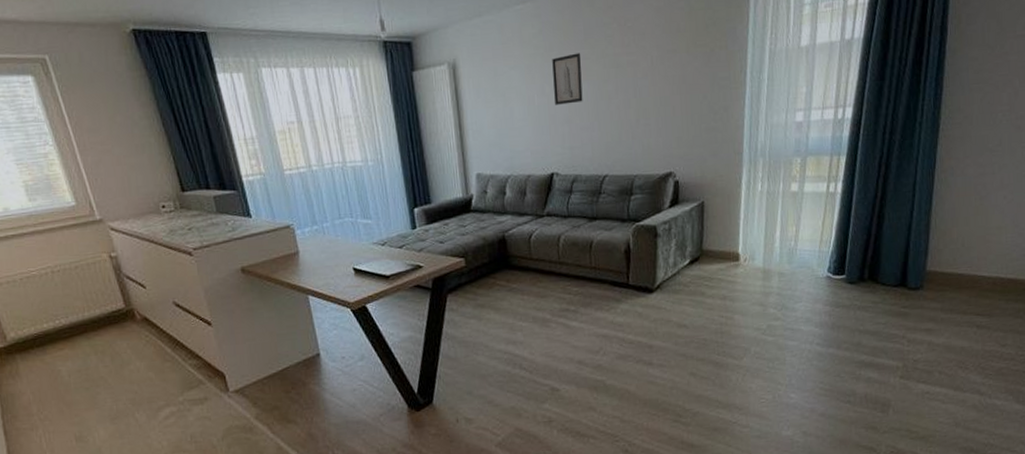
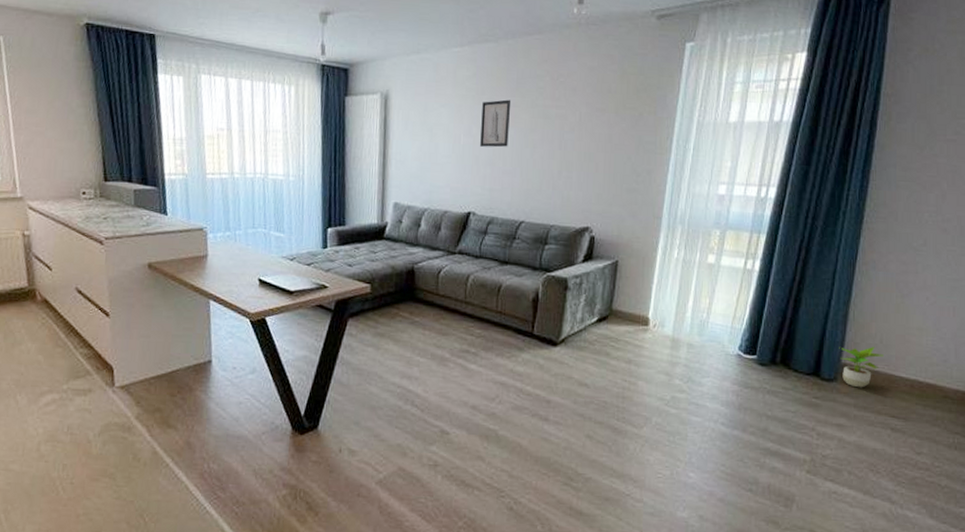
potted plant: none [923,250,966,292] -> present [839,346,884,388]

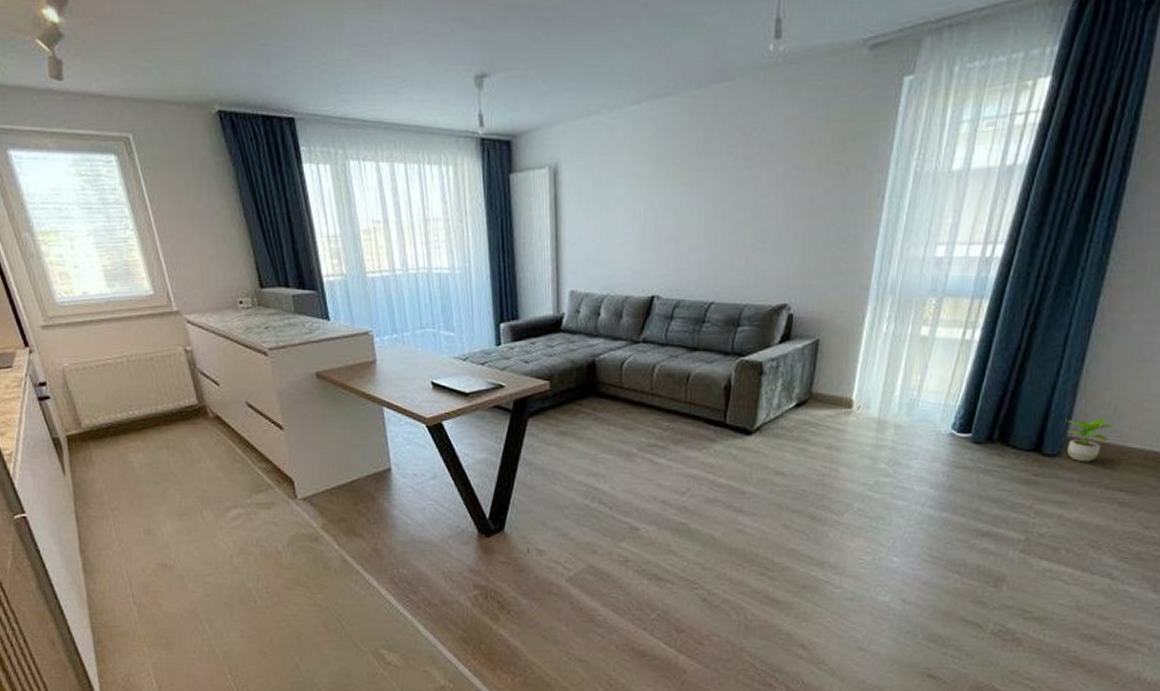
wall art: present [480,99,512,148] -> none [663,163,698,221]

